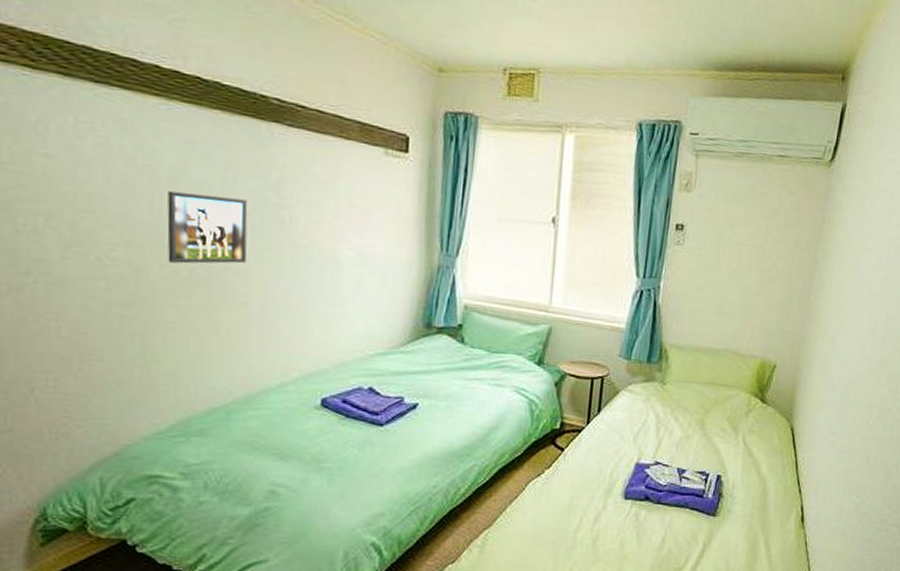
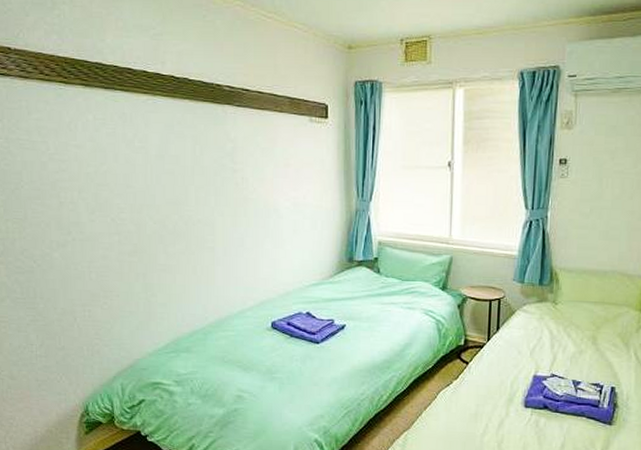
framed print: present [167,190,248,264] -> none [156,164,212,220]

